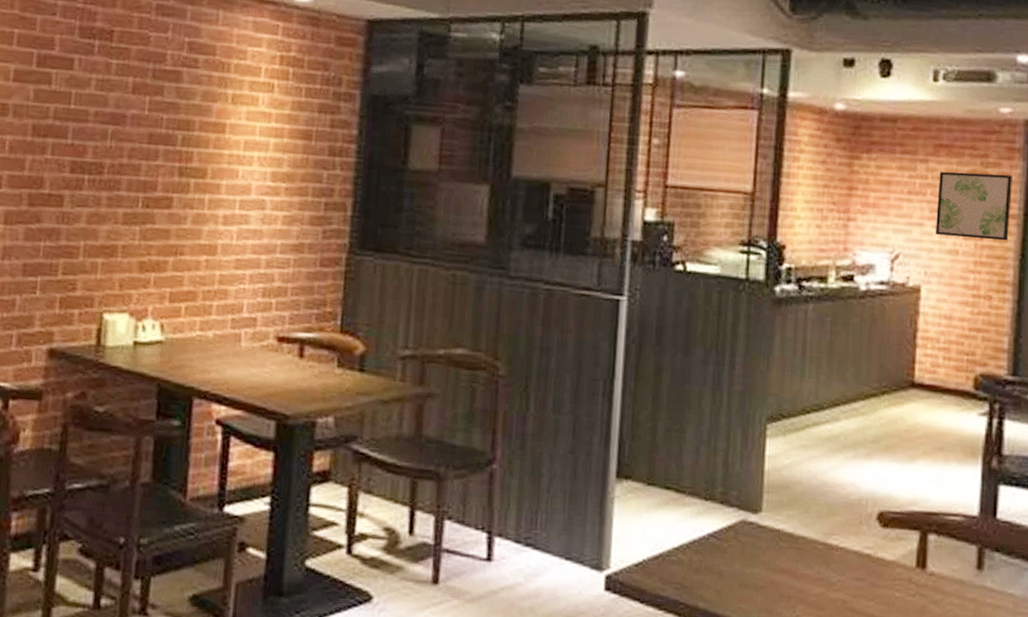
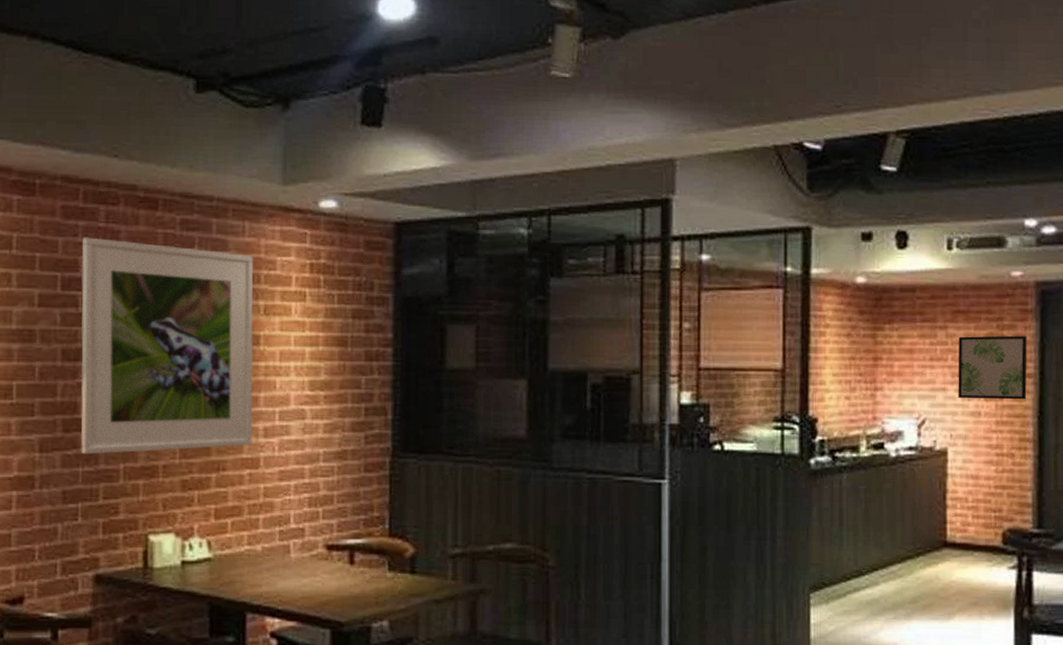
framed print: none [44,16,225,233] -> present [80,237,254,455]

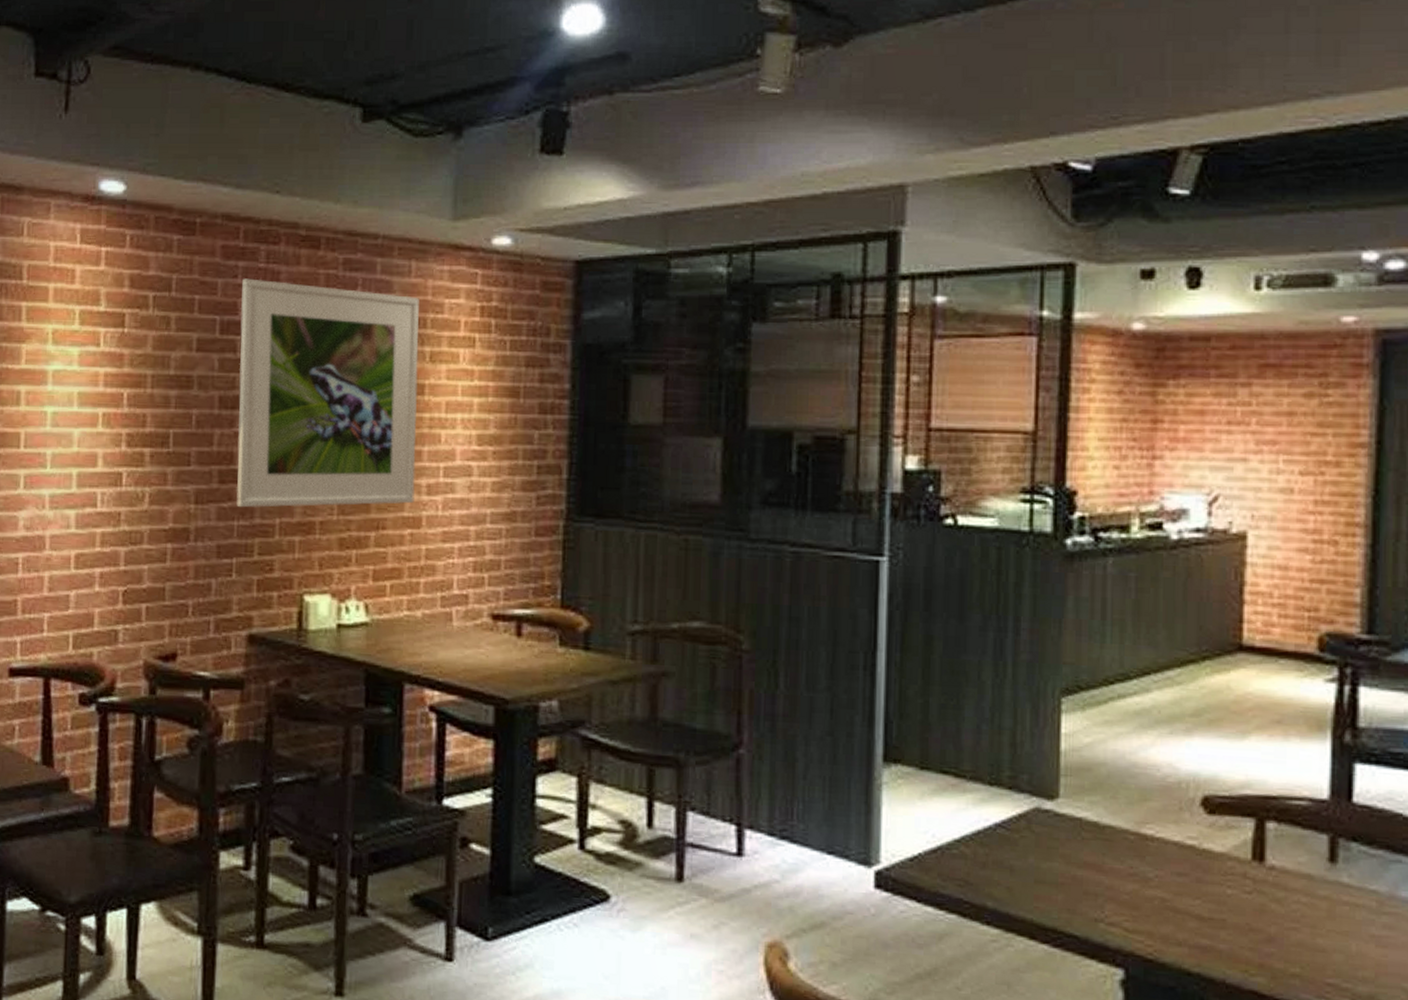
wall art: present [958,335,1027,400] -> none [1264,395,1360,475]

